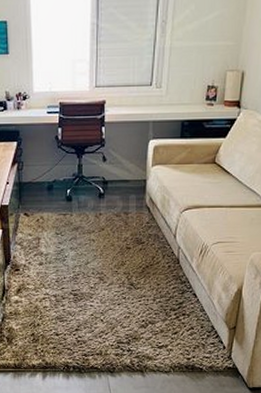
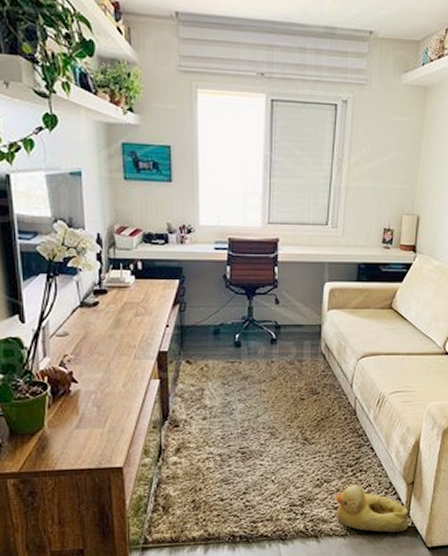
rubber duck: none [159,326,230,372] -> present [335,484,409,533]

